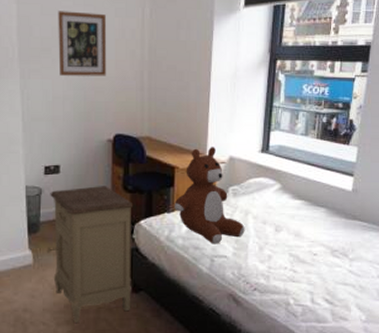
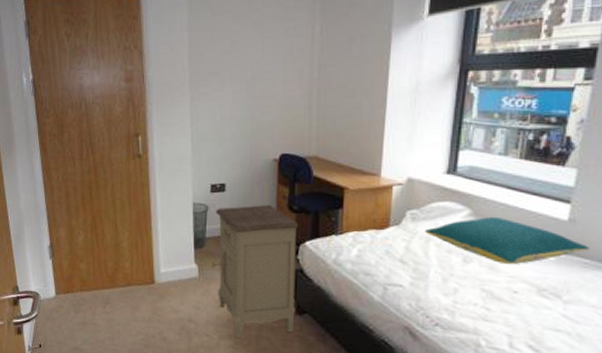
wall art: present [58,11,106,76] -> none [226,34,274,97]
teddy bear: present [174,147,245,244] -> none [343,167,425,272]
pillow: none [244,189,367,231] -> present [424,216,589,265]

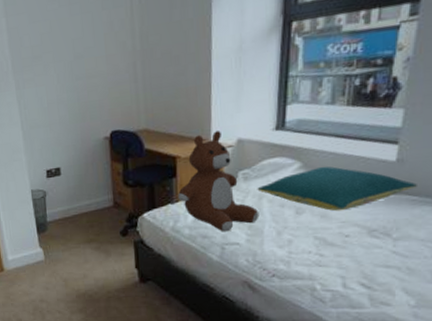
nightstand: present [211,205,299,338] -> none [53,183,140,311]
teddy bear: none [343,167,425,272] -> present [178,131,259,232]

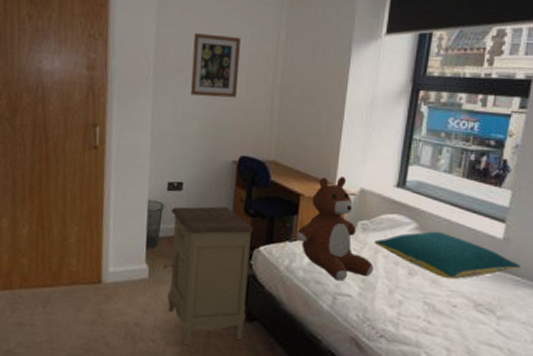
wall art: none [45,9,97,81] -> present [191,33,241,98]
nightstand: none [53,183,140,311] -> present [162,206,254,345]

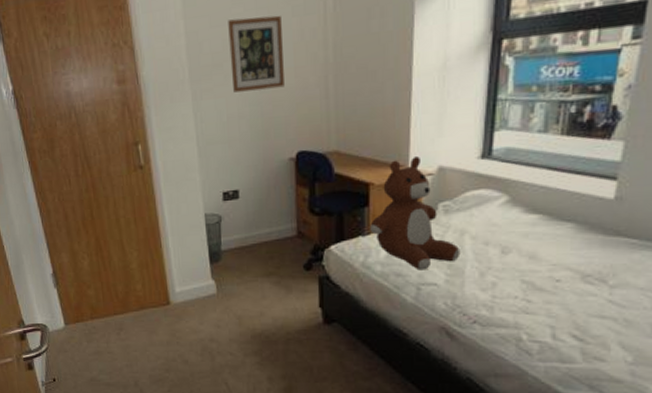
nightstand: present [162,206,254,345] -> none [229,209,323,354]
pillow: present [374,231,520,280] -> none [459,201,637,253]

